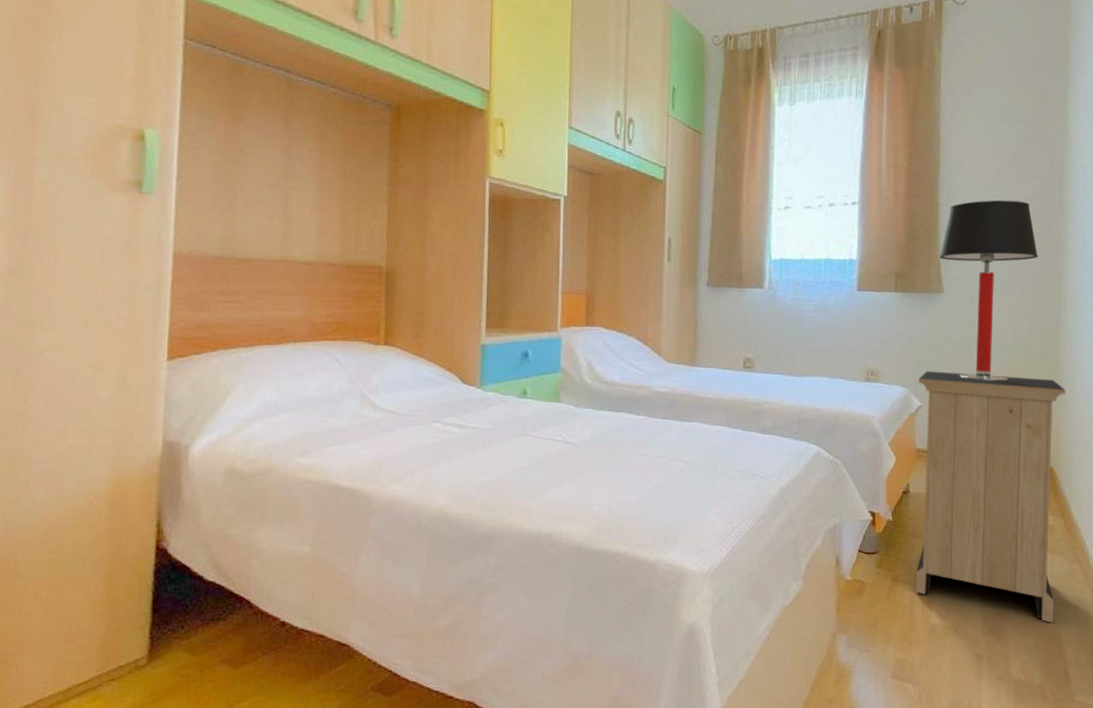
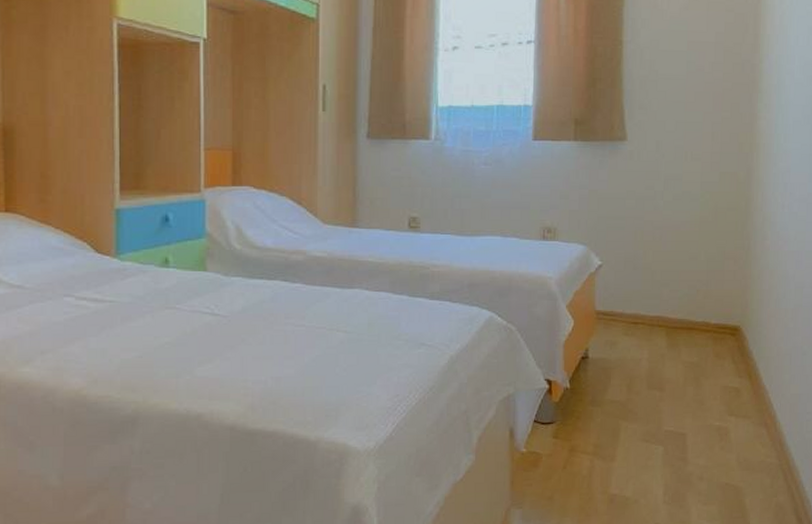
nightstand: present [916,371,1065,623] -> none [594,226,756,489]
table lamp: present [939,200,1038,381] -> none [622,36,730,236]

